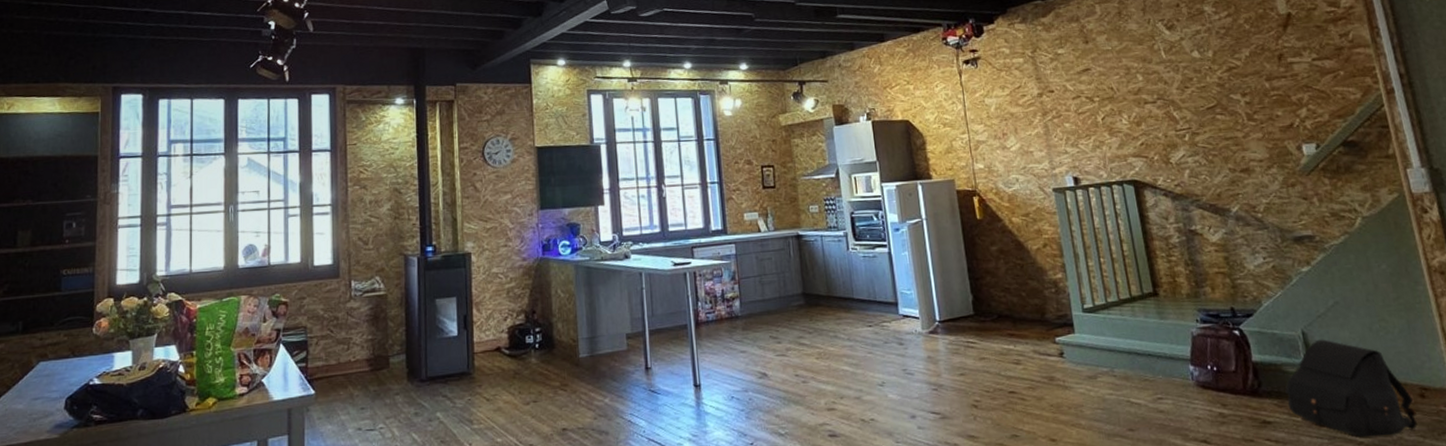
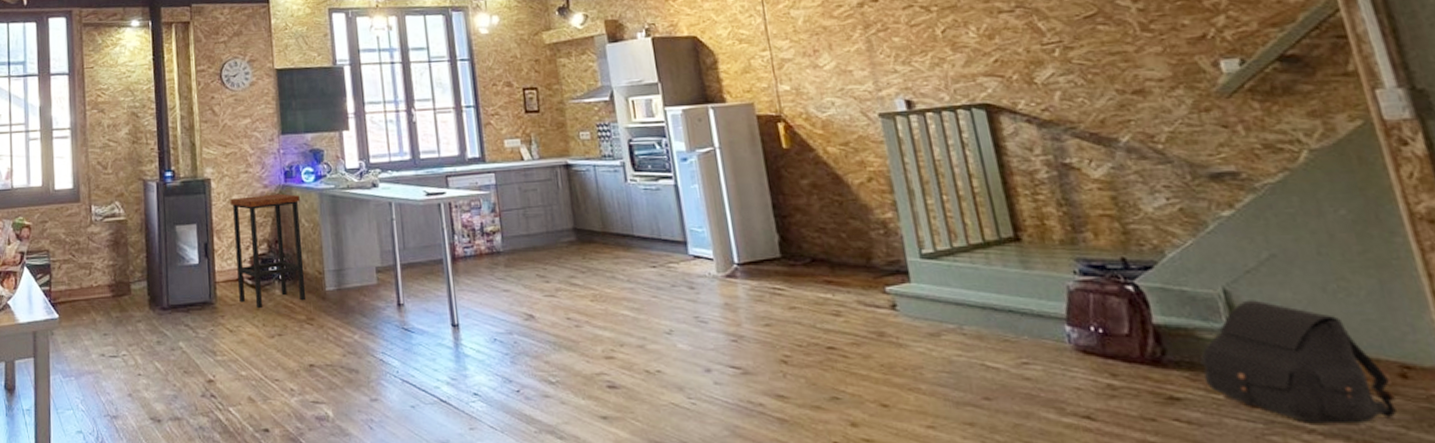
bar stool: none [490,266,561,377] -> present [230,193,307,309]

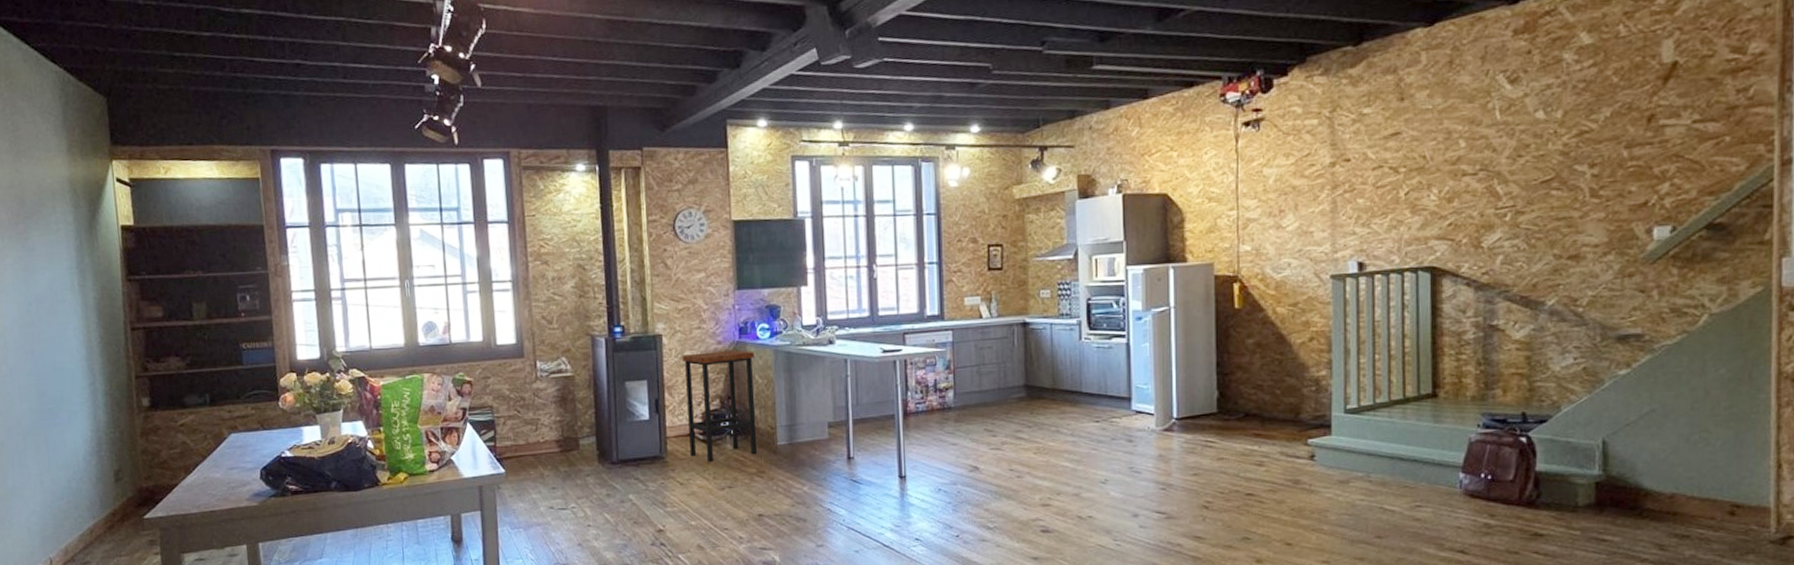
satchel: present [1200,300,1397,424] -> none [1567,449,1720,554]

